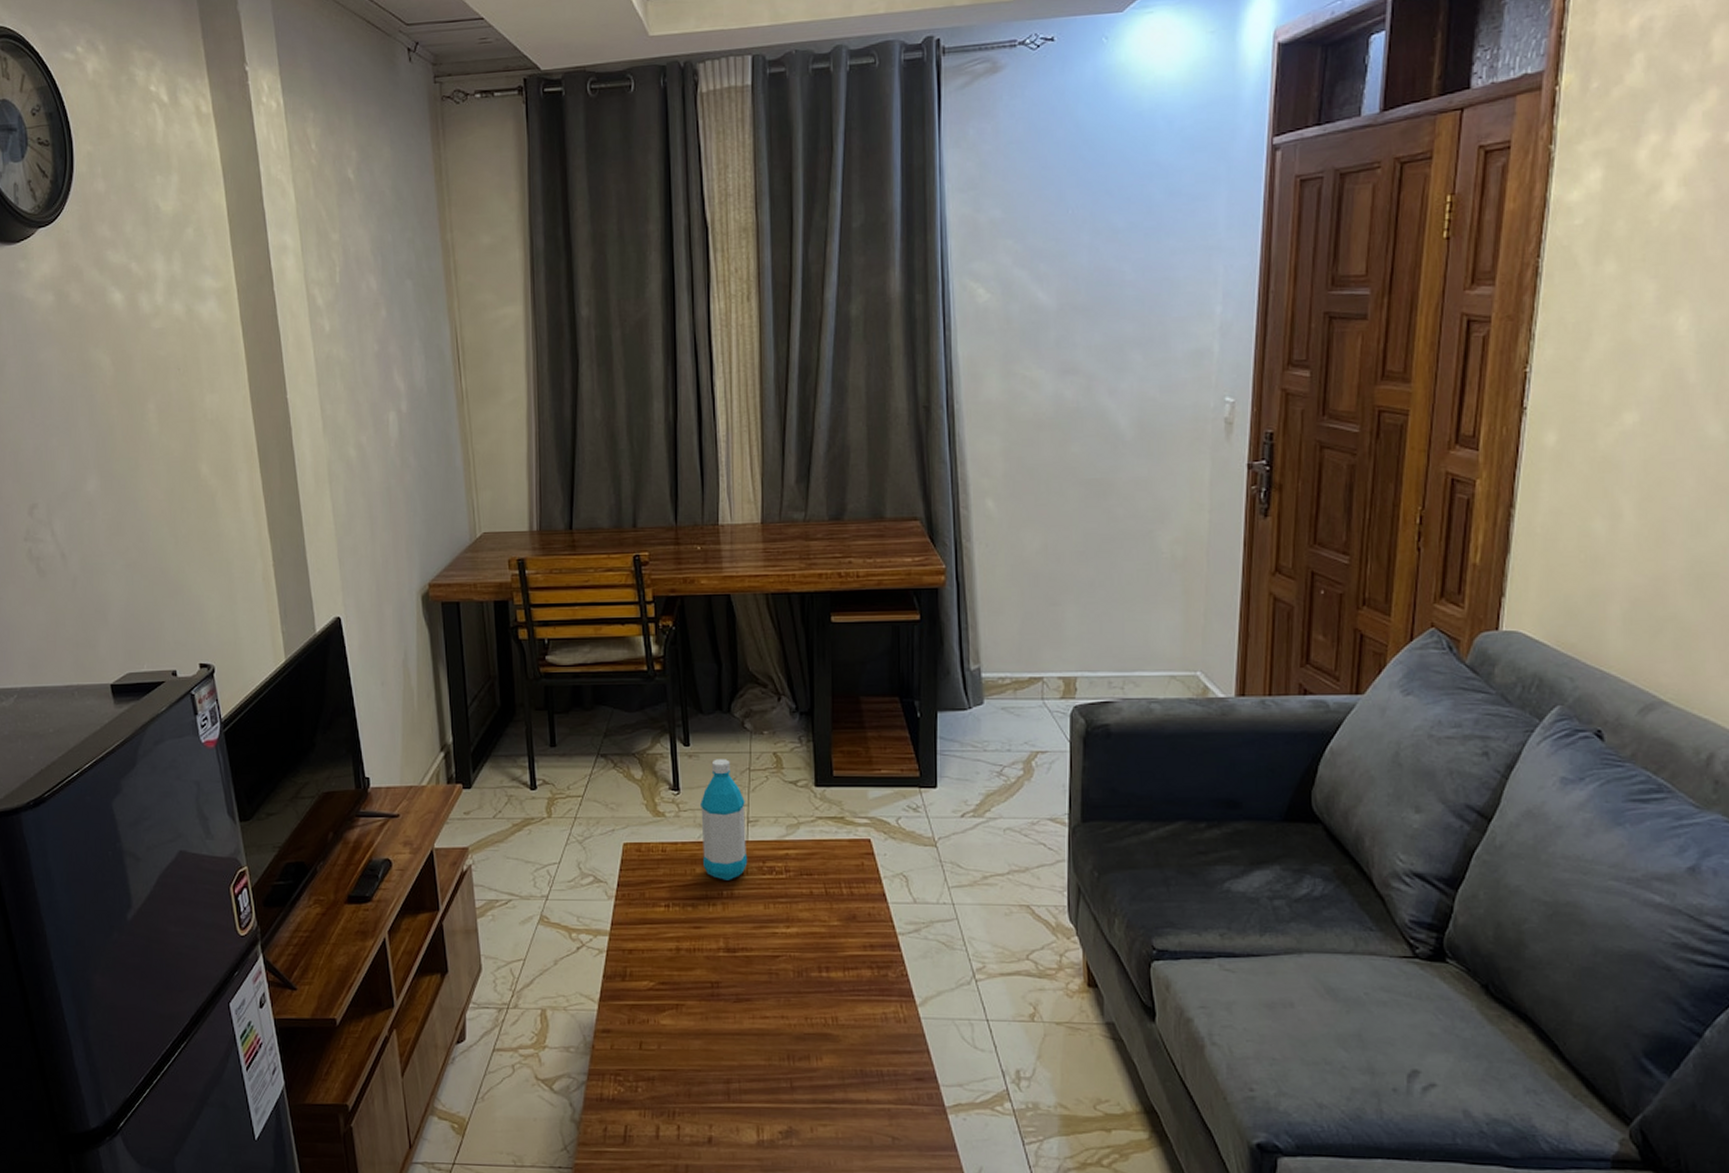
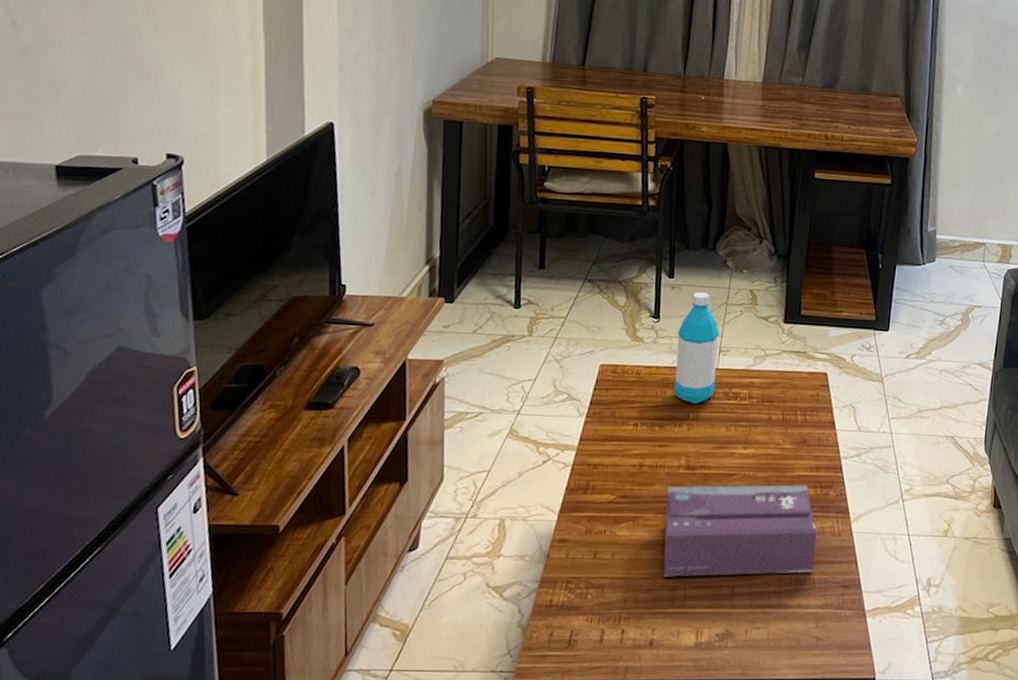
tissue box: none [709,965,879,1069] -> present [663,484,817,577]

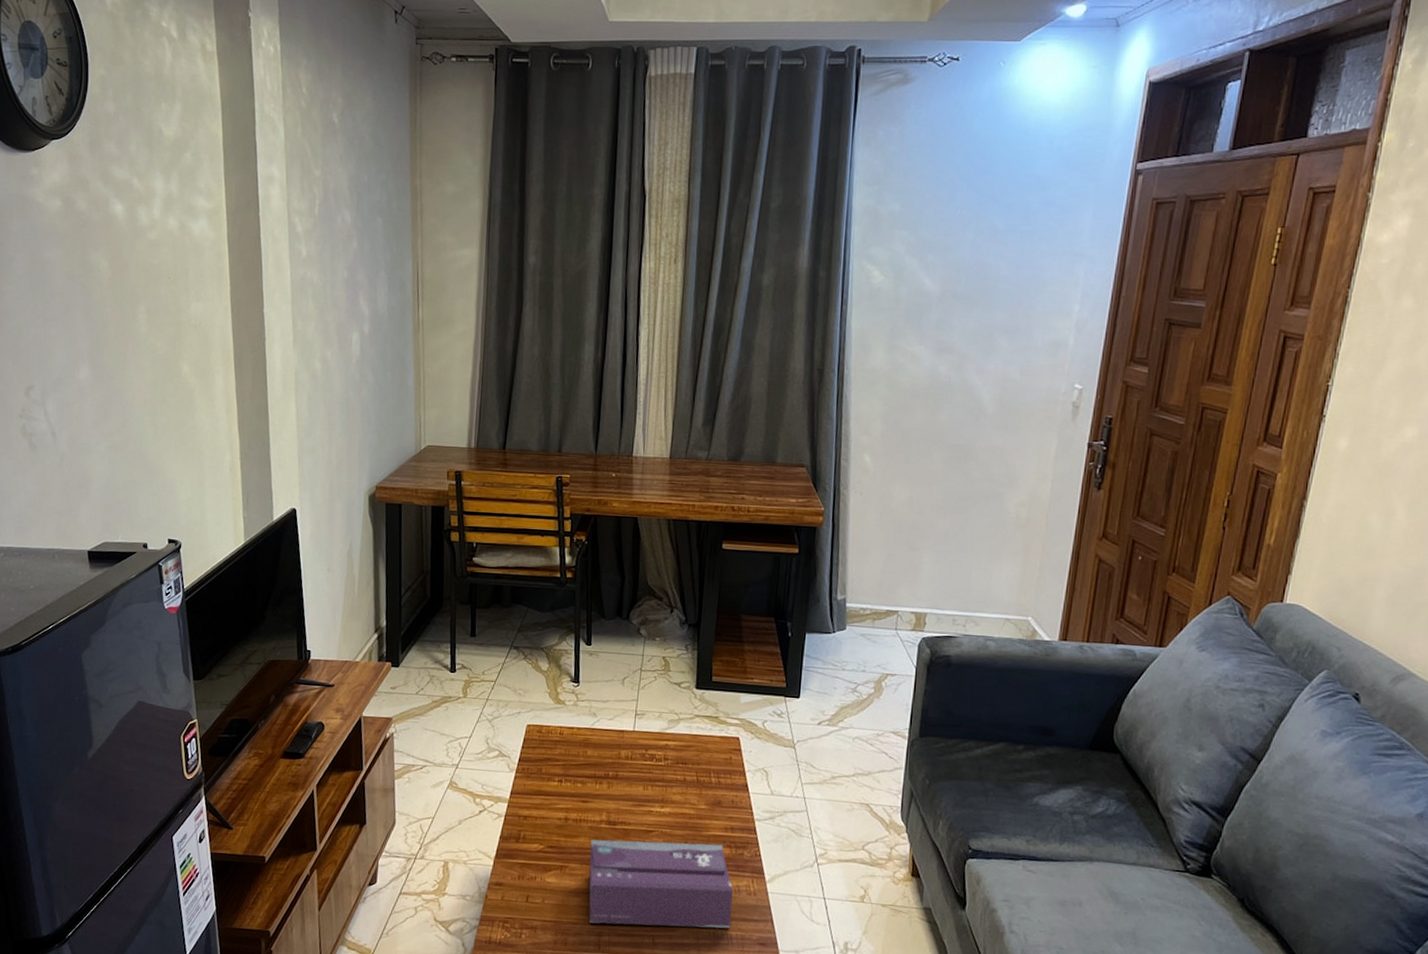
water bottle: present [674,292,720,404] -> none [594,658,635,763]

